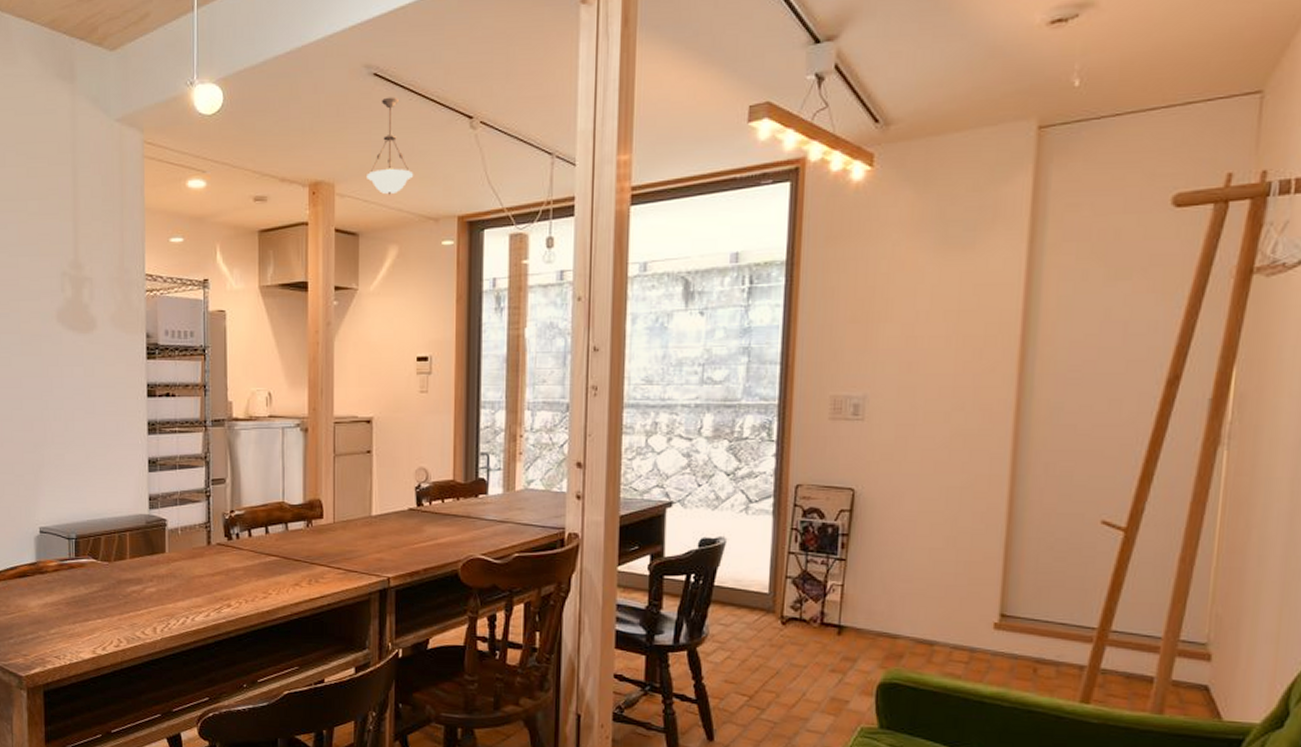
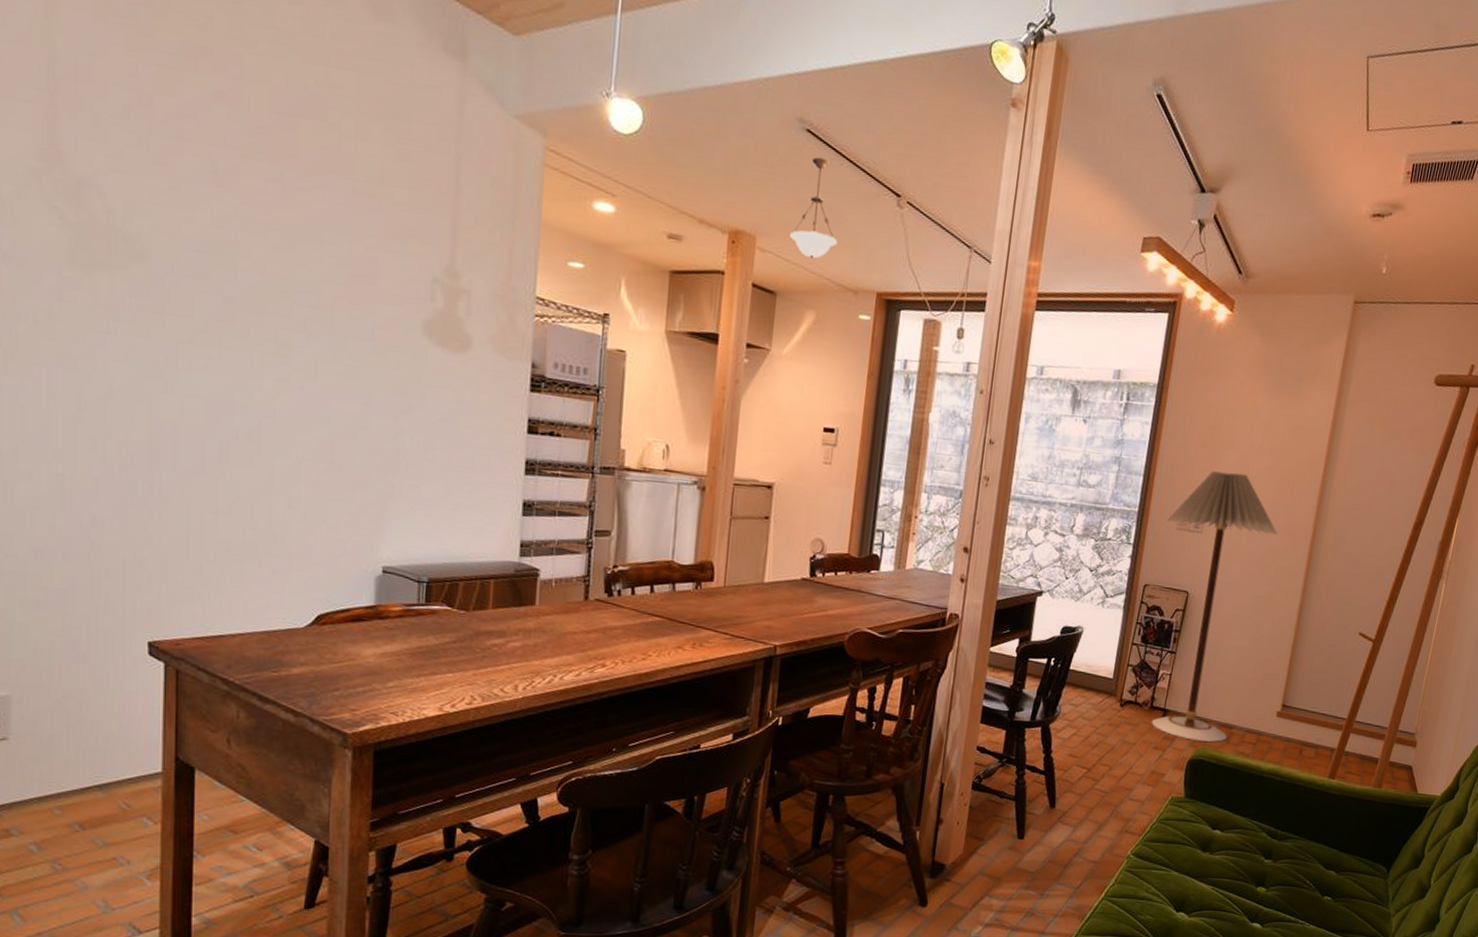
floor lamp: none [815,347,967,662] -> present [1151,471,1278,742]

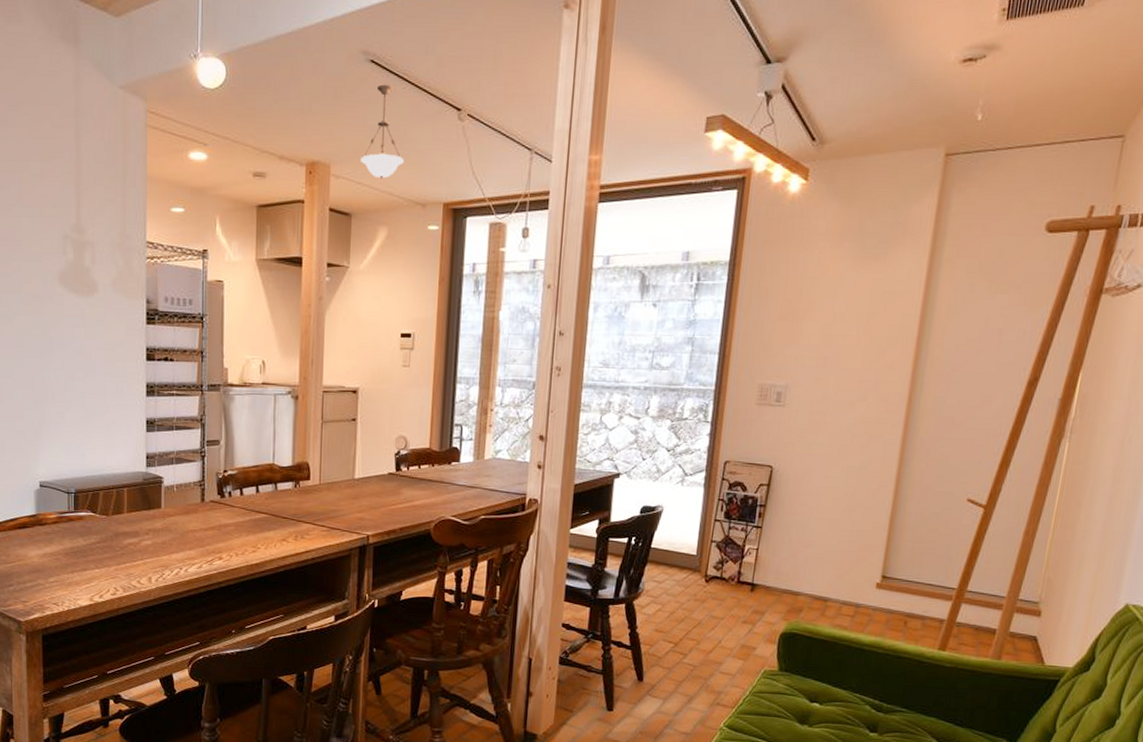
floor lamp: present [1151,471,1278,742] -> none [738,343,869,615]

